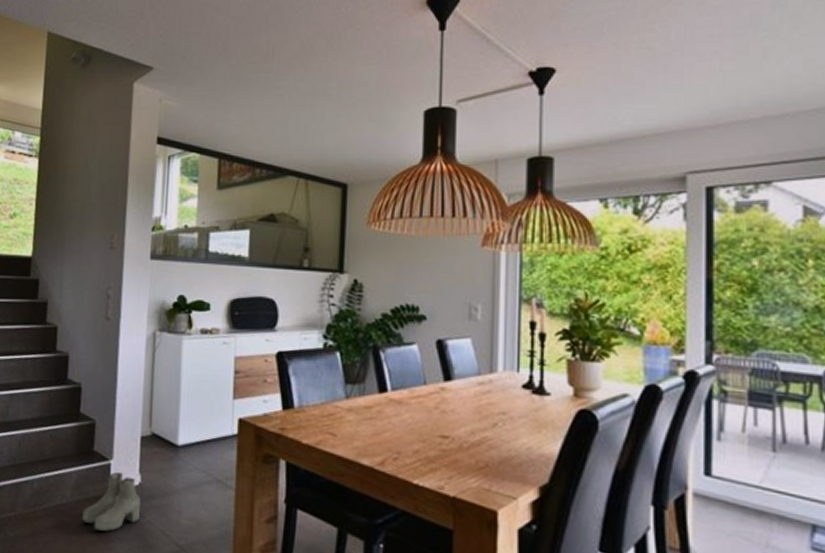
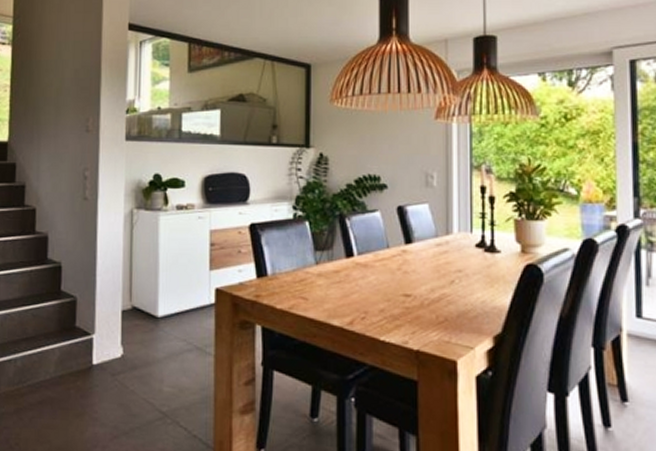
boots: present [82,472,140,532] -> none [66,346,123,404]

